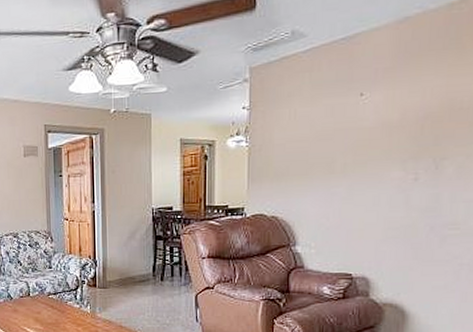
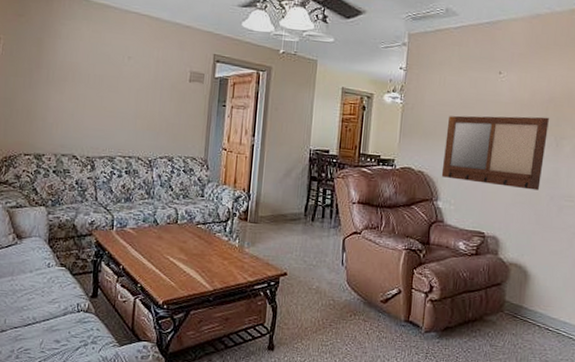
writing board: none [298,137,425,222] -> present [441,115,549,190]

